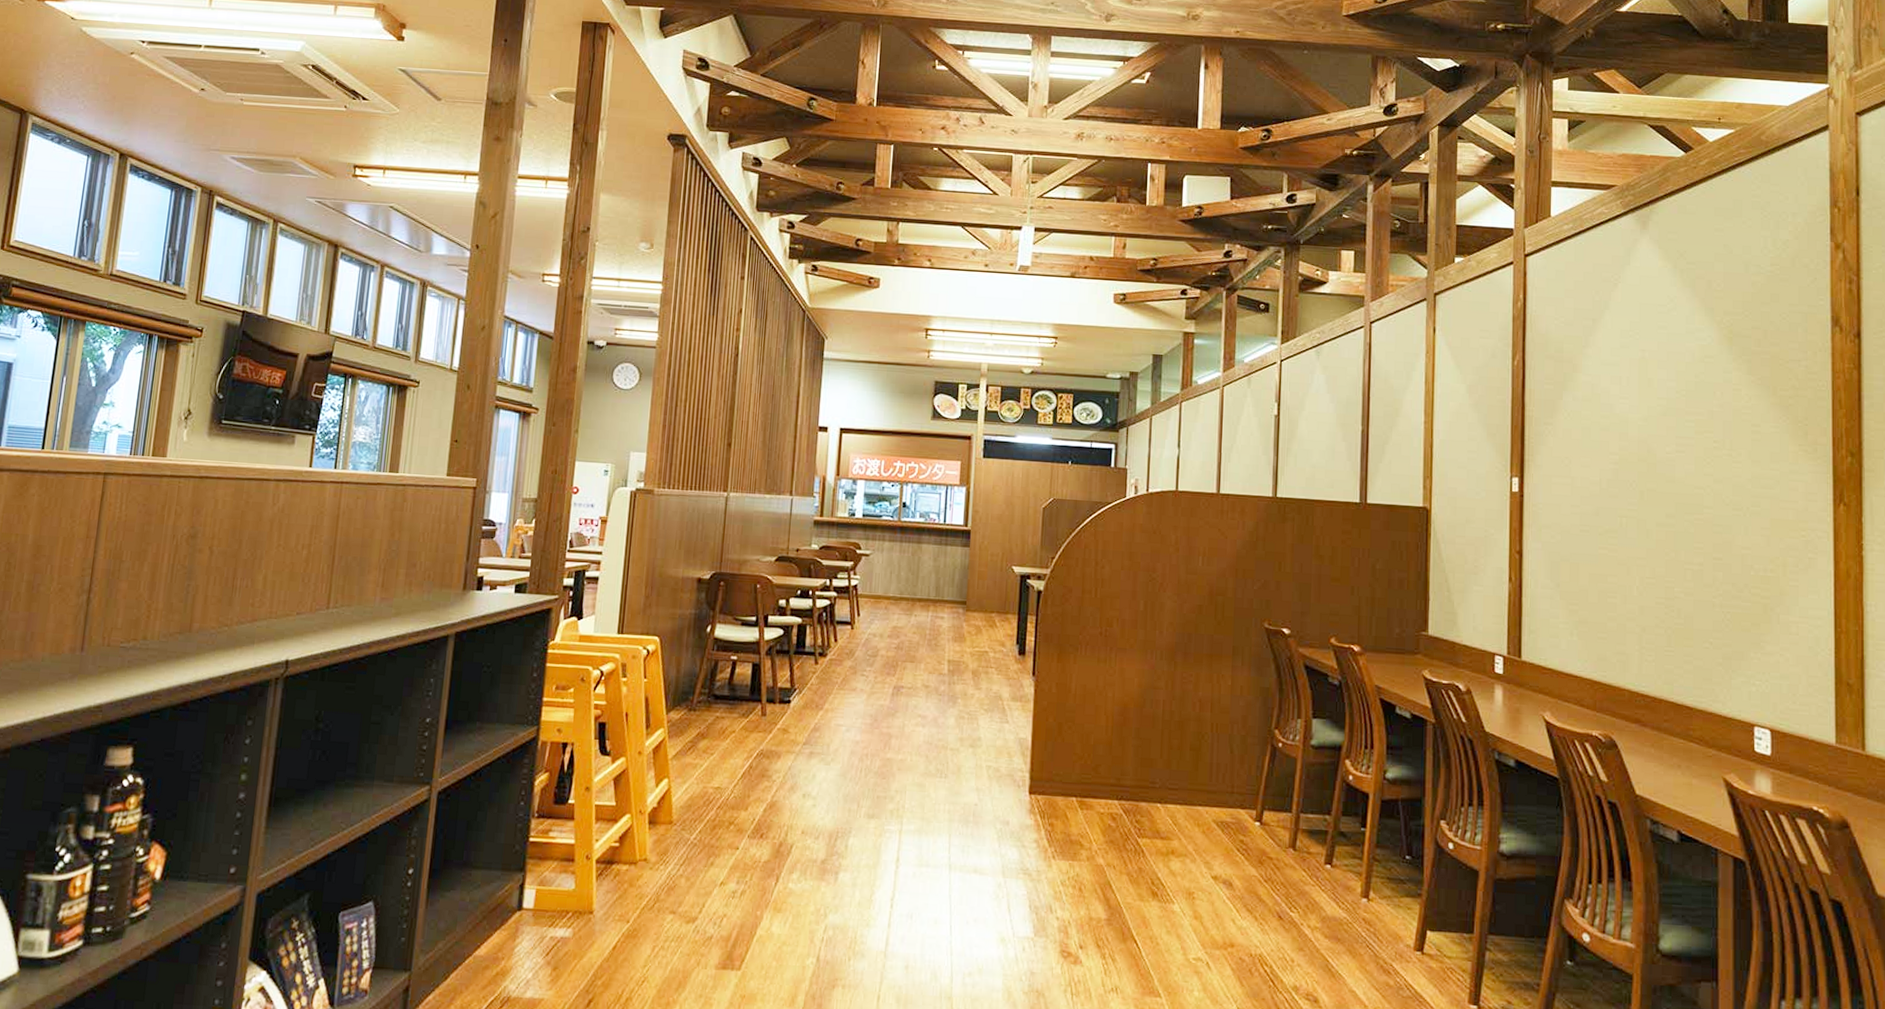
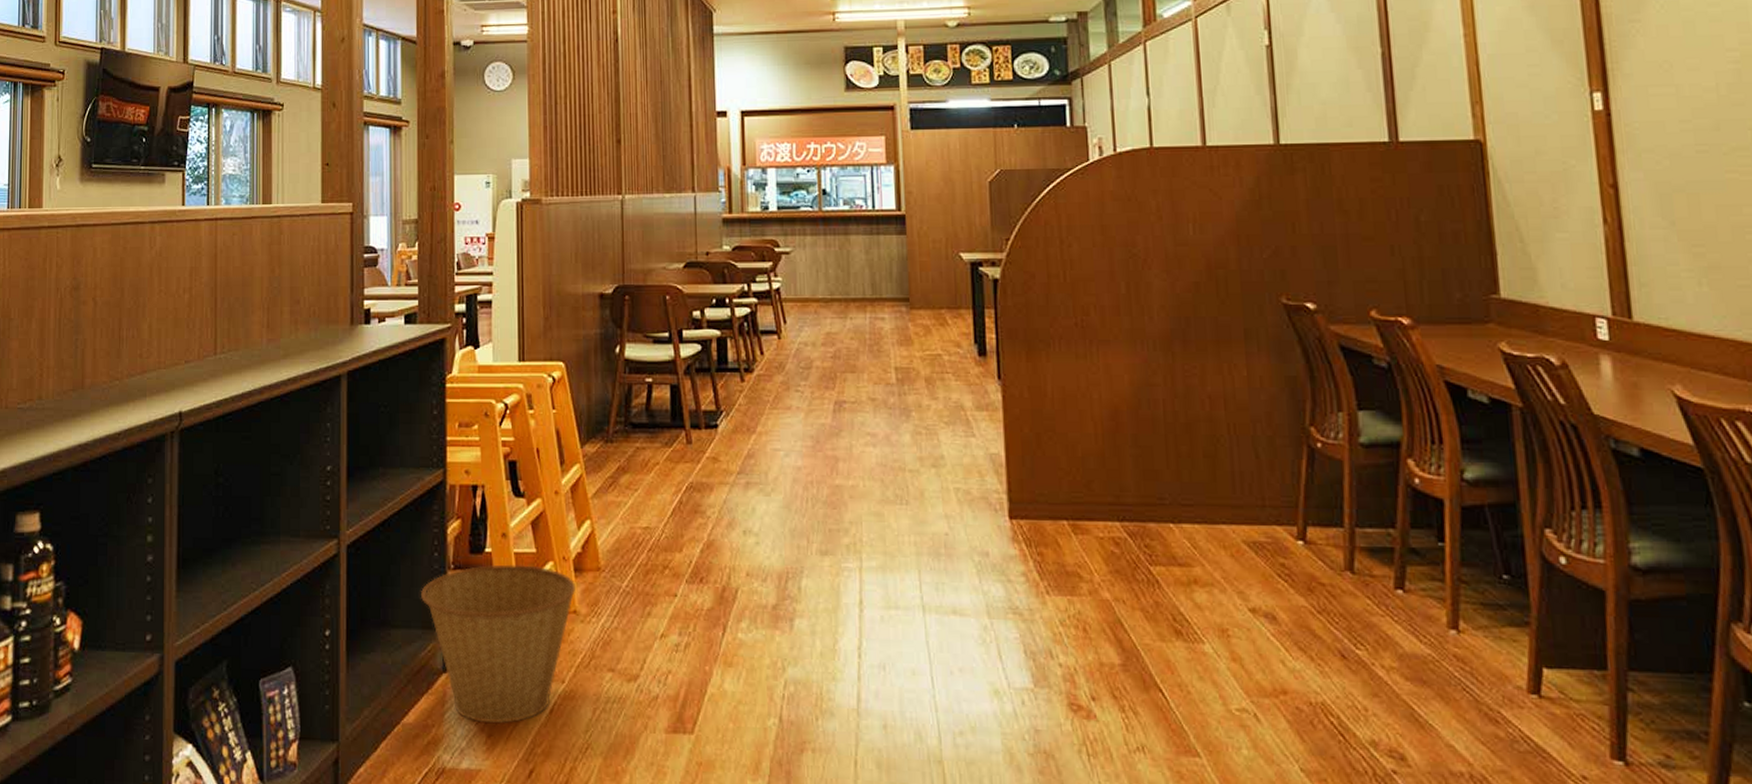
basket: none [504,814,649,958] -> present [421,564,576,724]

